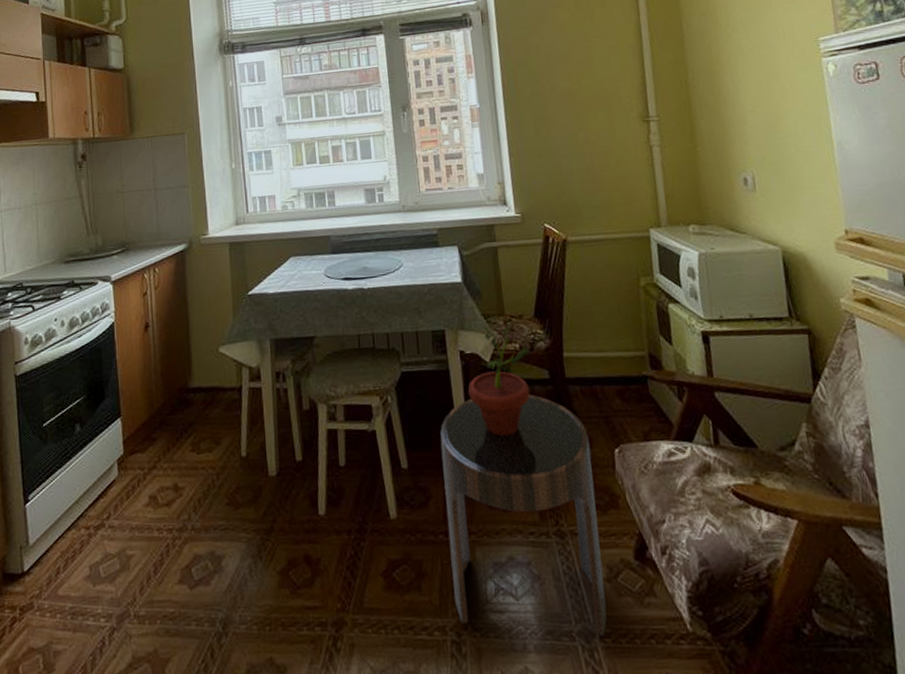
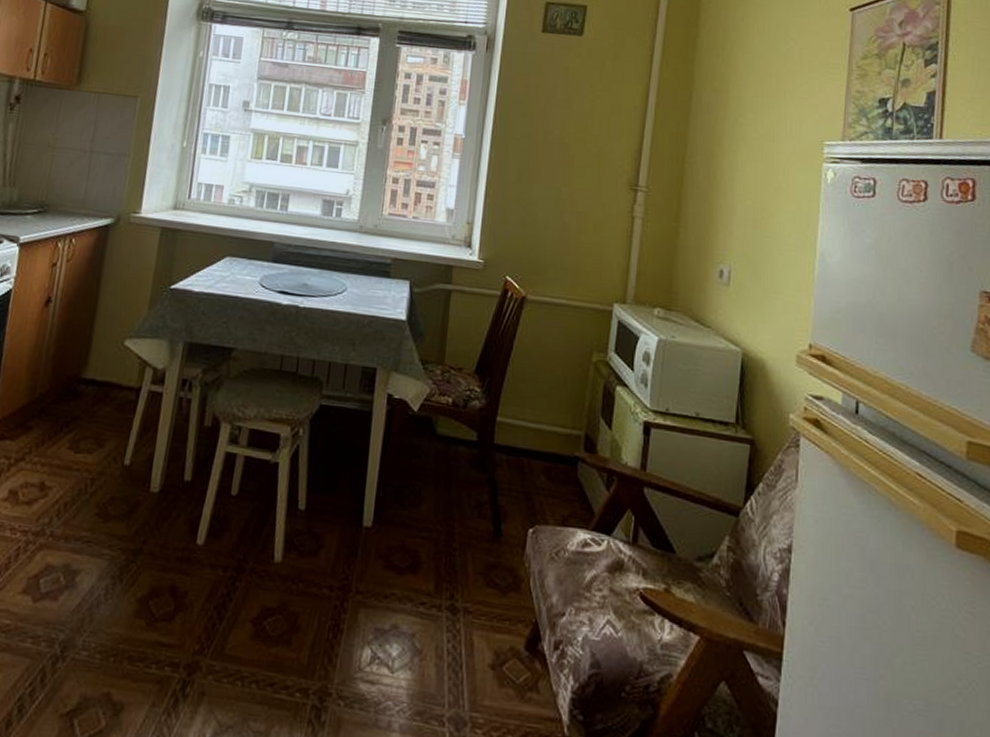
side table: present [440,394,607,637] -> none [324,447,505,727]
potted plant: present [467,326,531,437] -> none [387,372,463,495]

